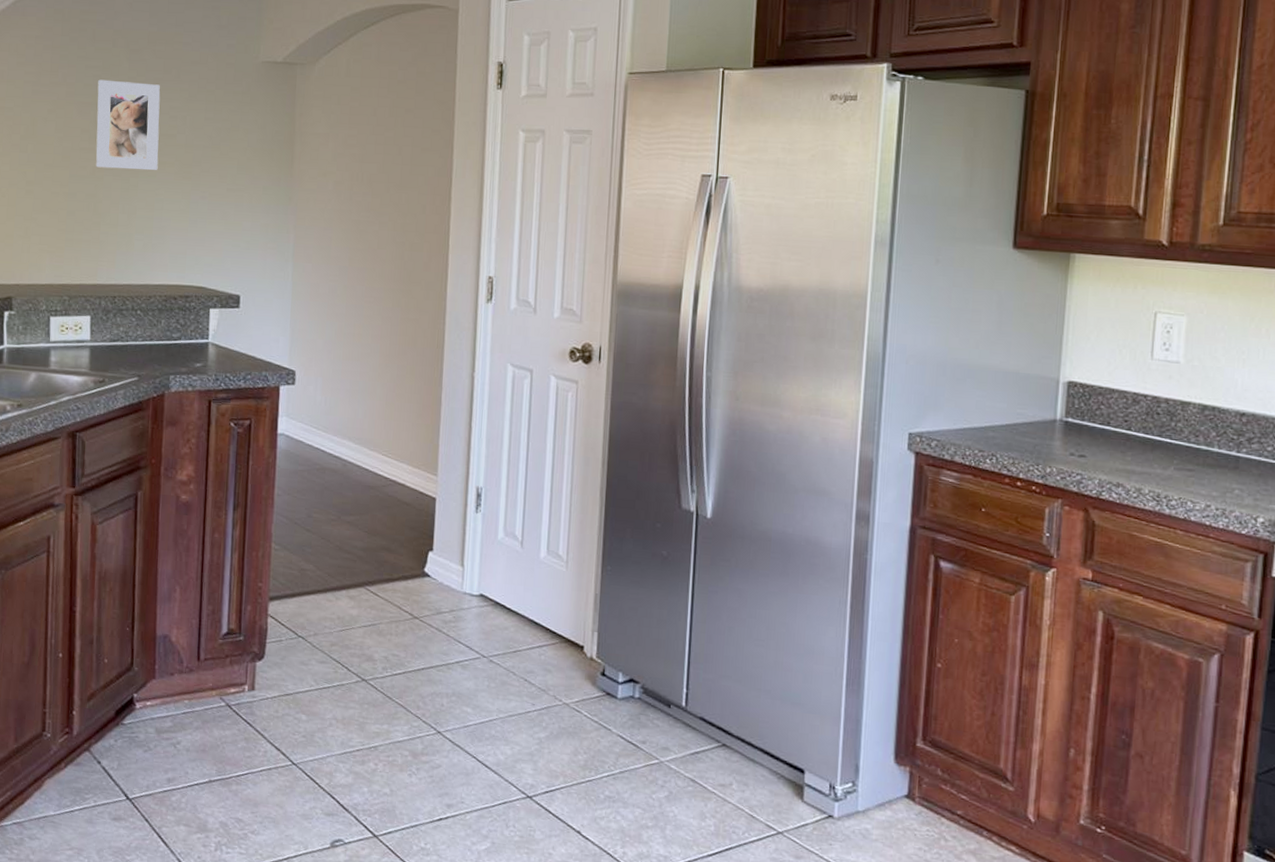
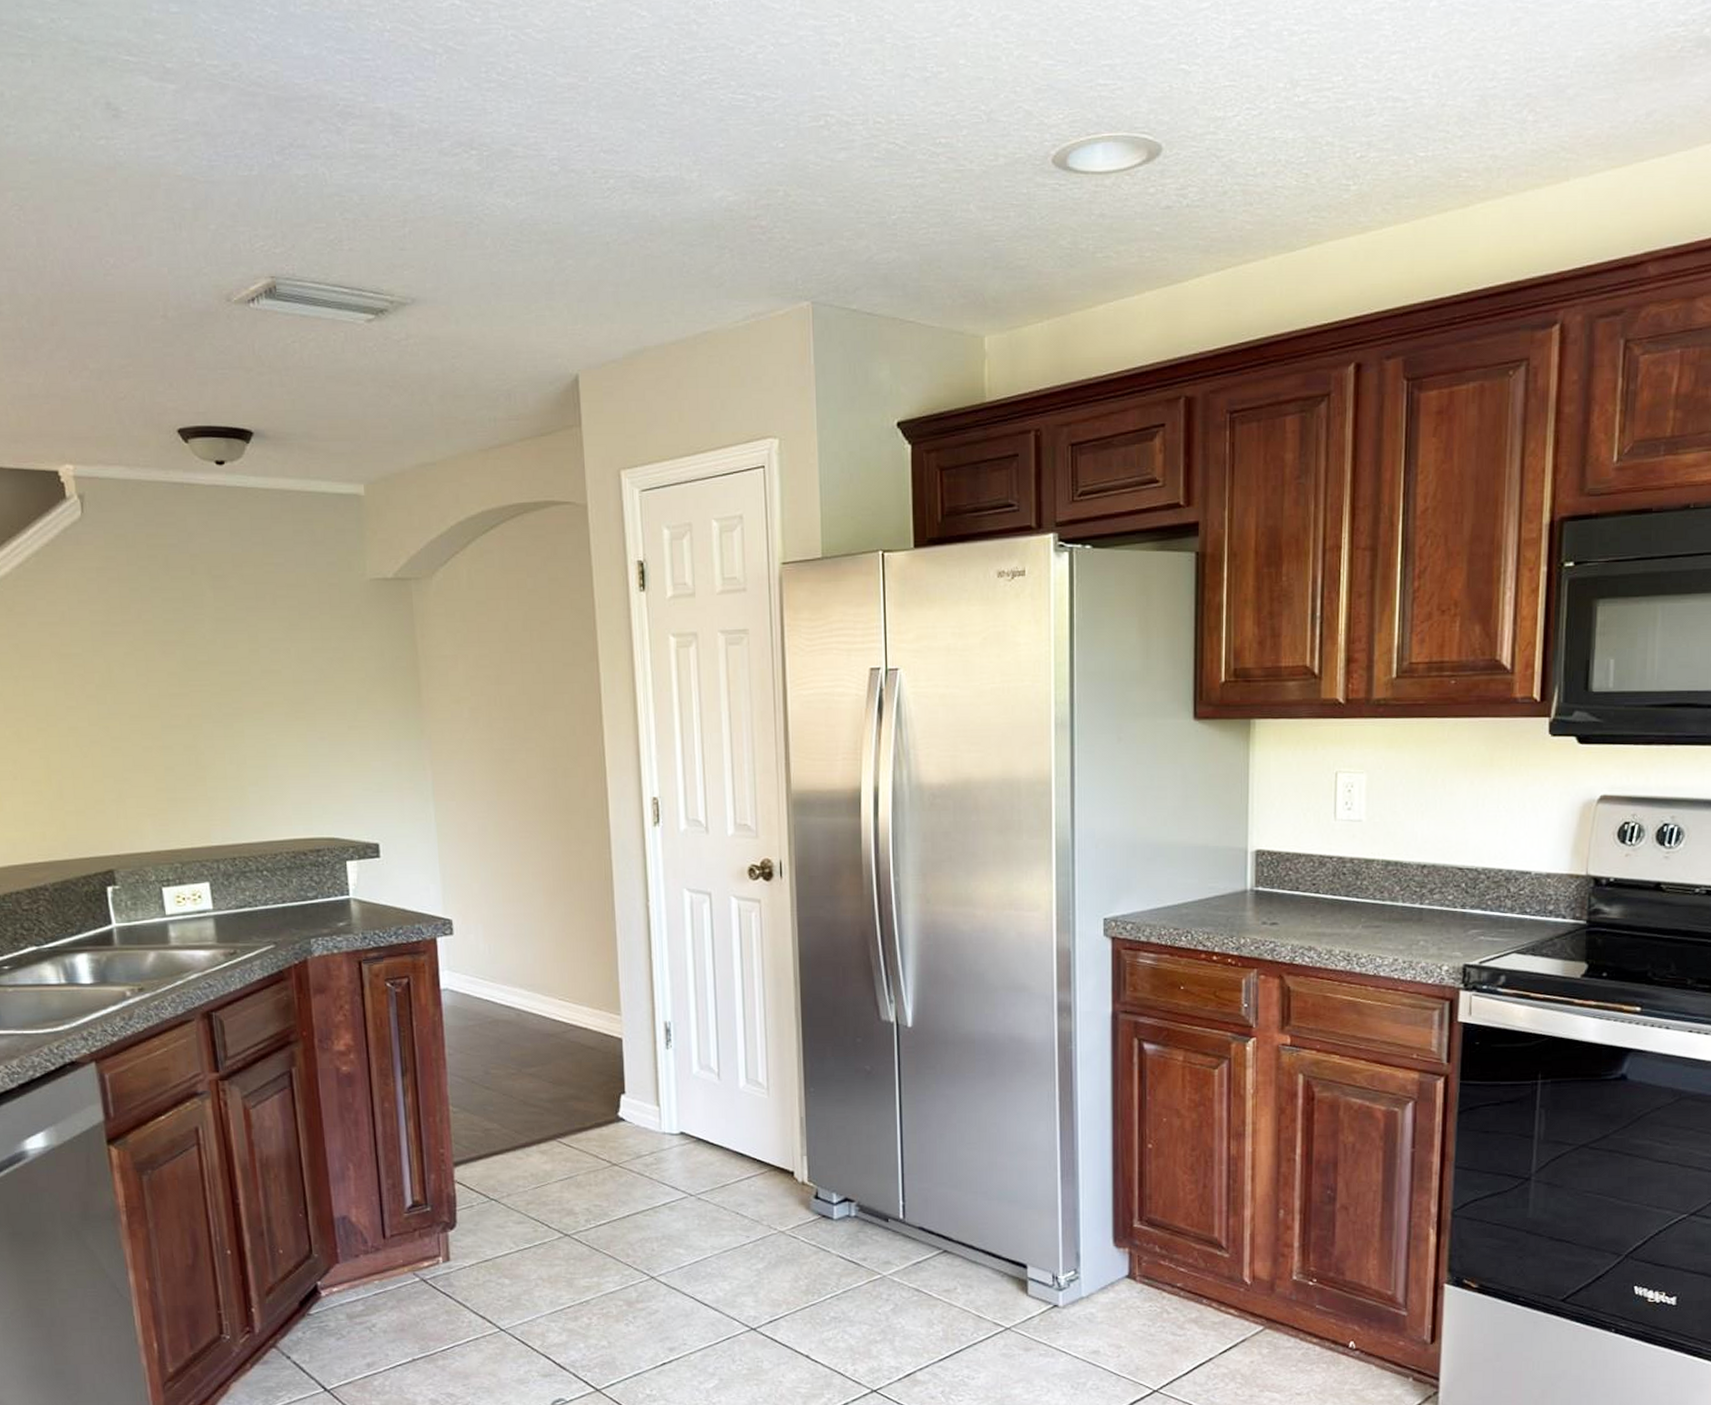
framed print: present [95,79,161,171] -> none [179,613,265,715]

